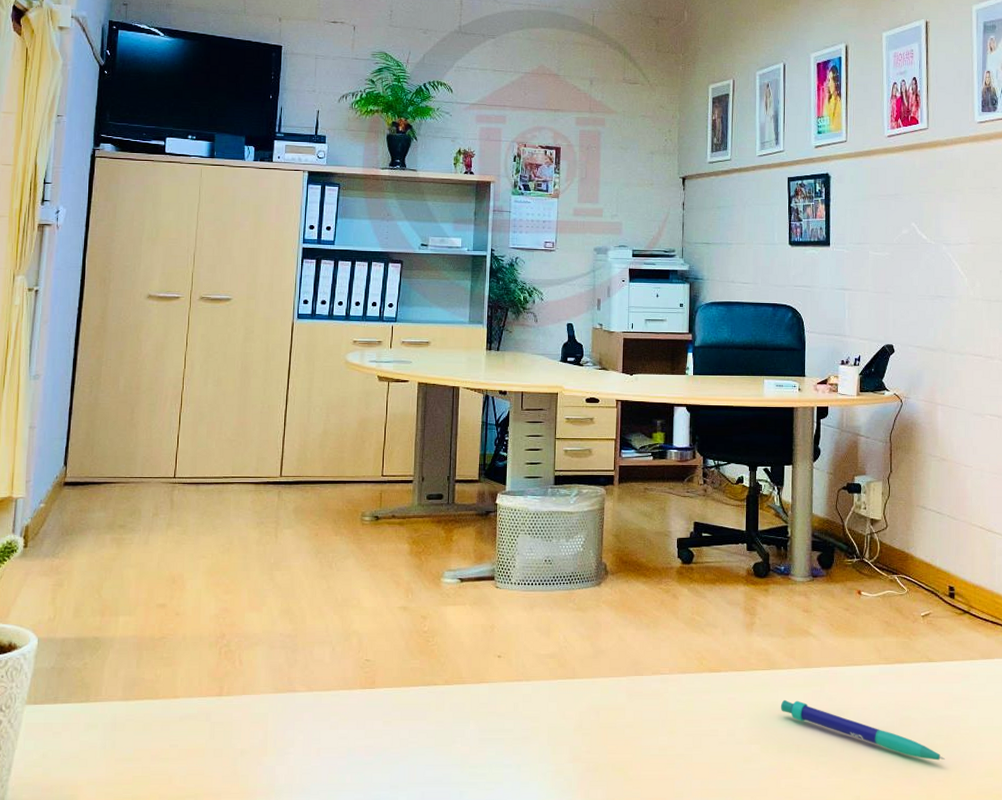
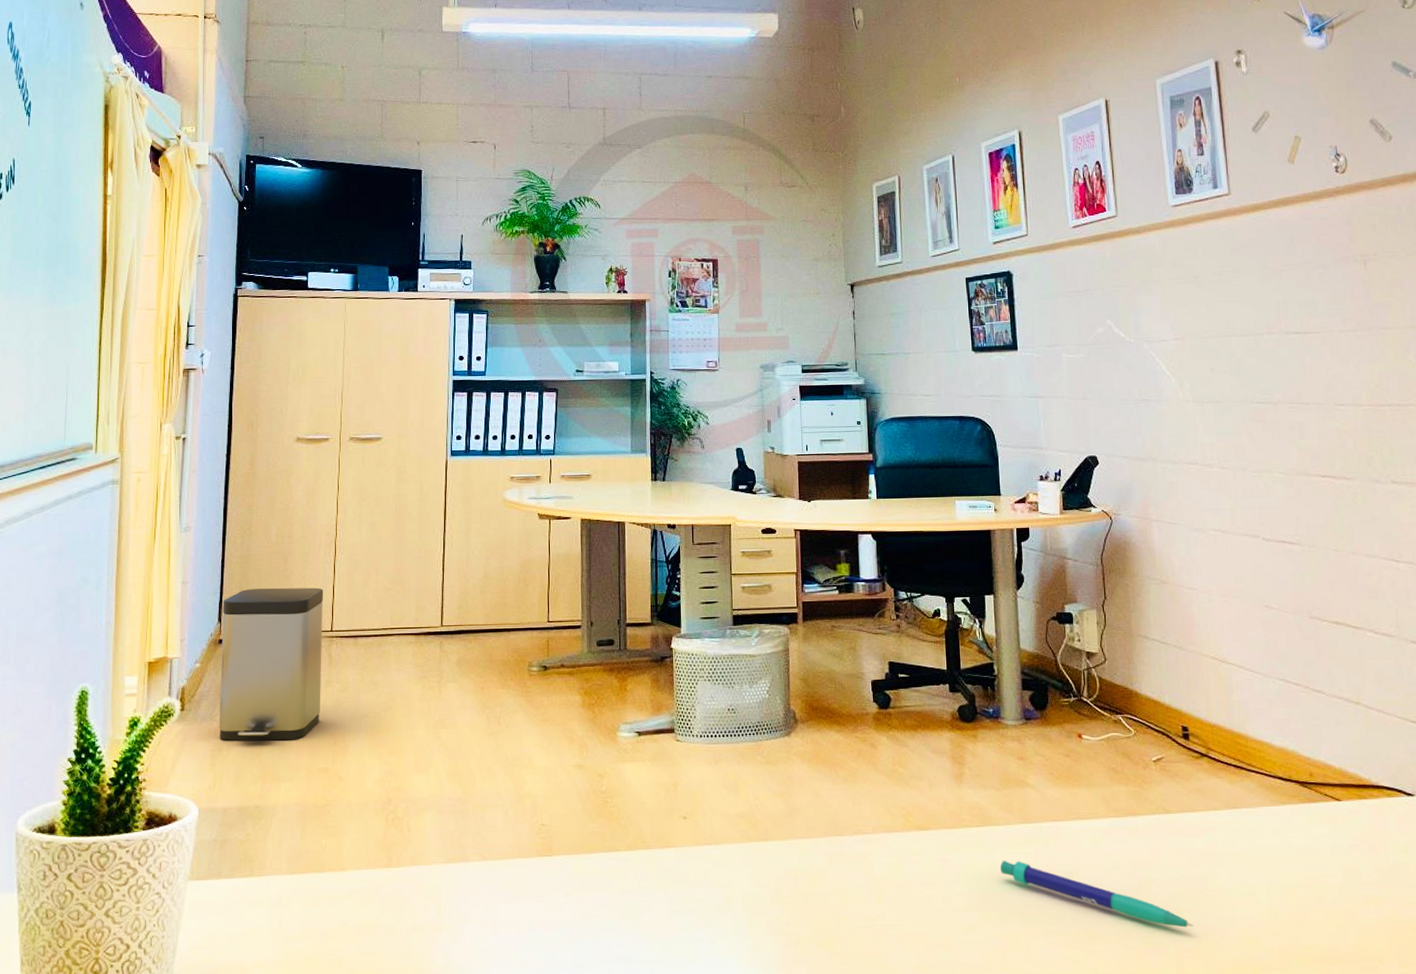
pedal bin: none [61,435,169,578] -> present [219,587,324,741]

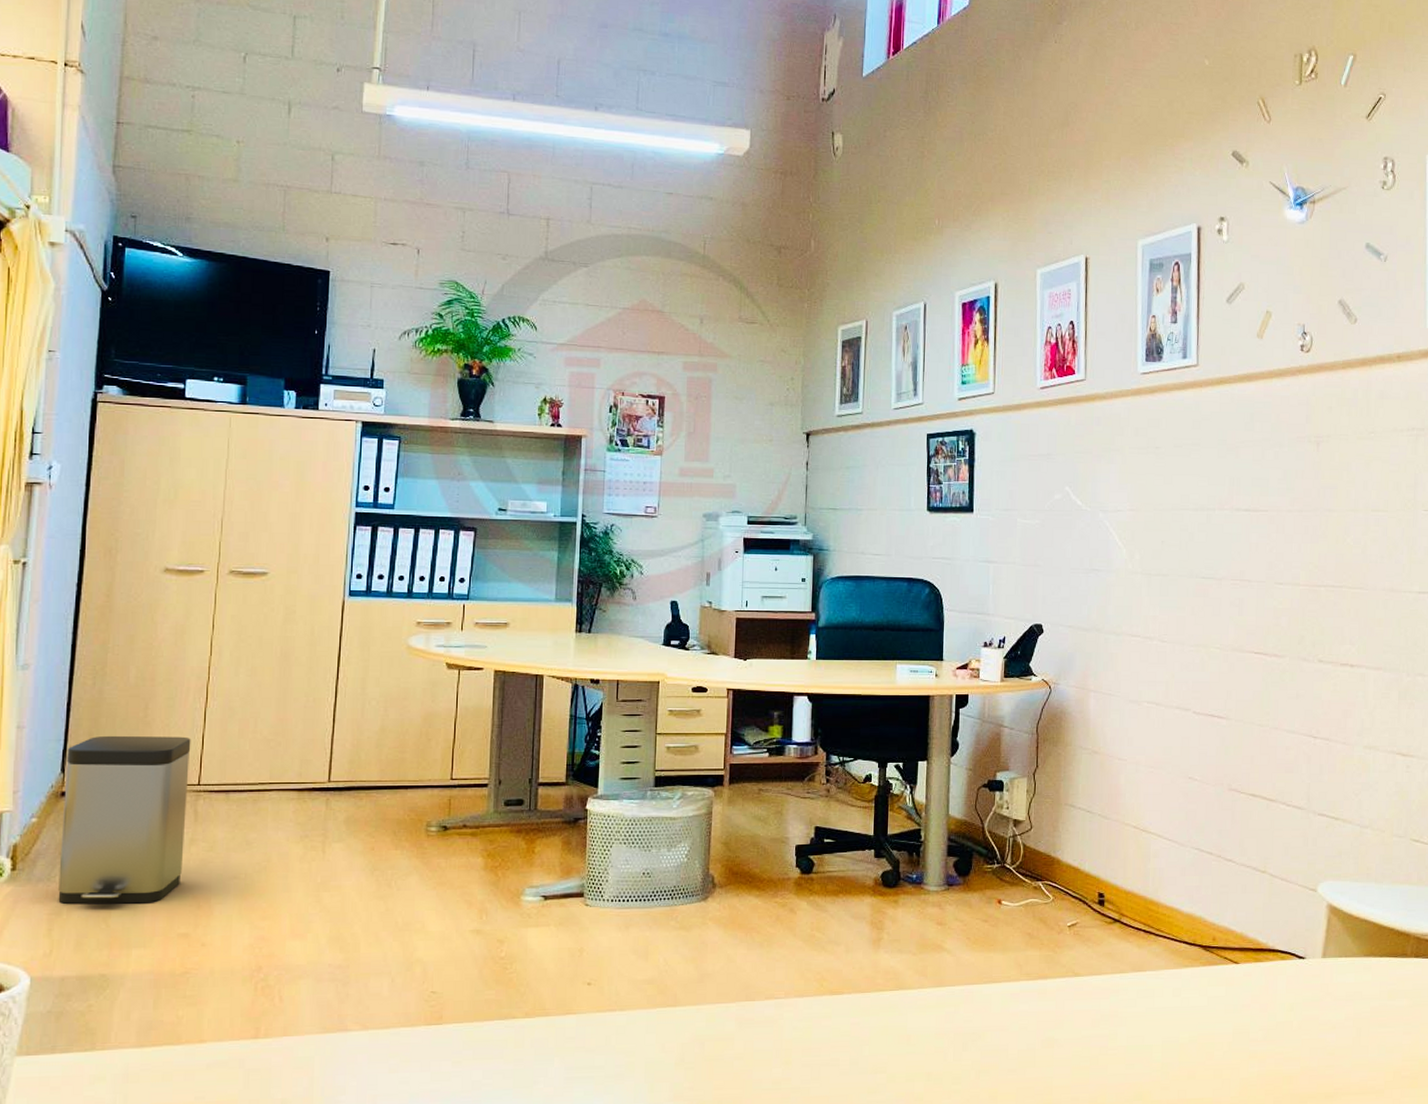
pen: present [999,860,1193,928] -> none [909,1022,1090,1085]

